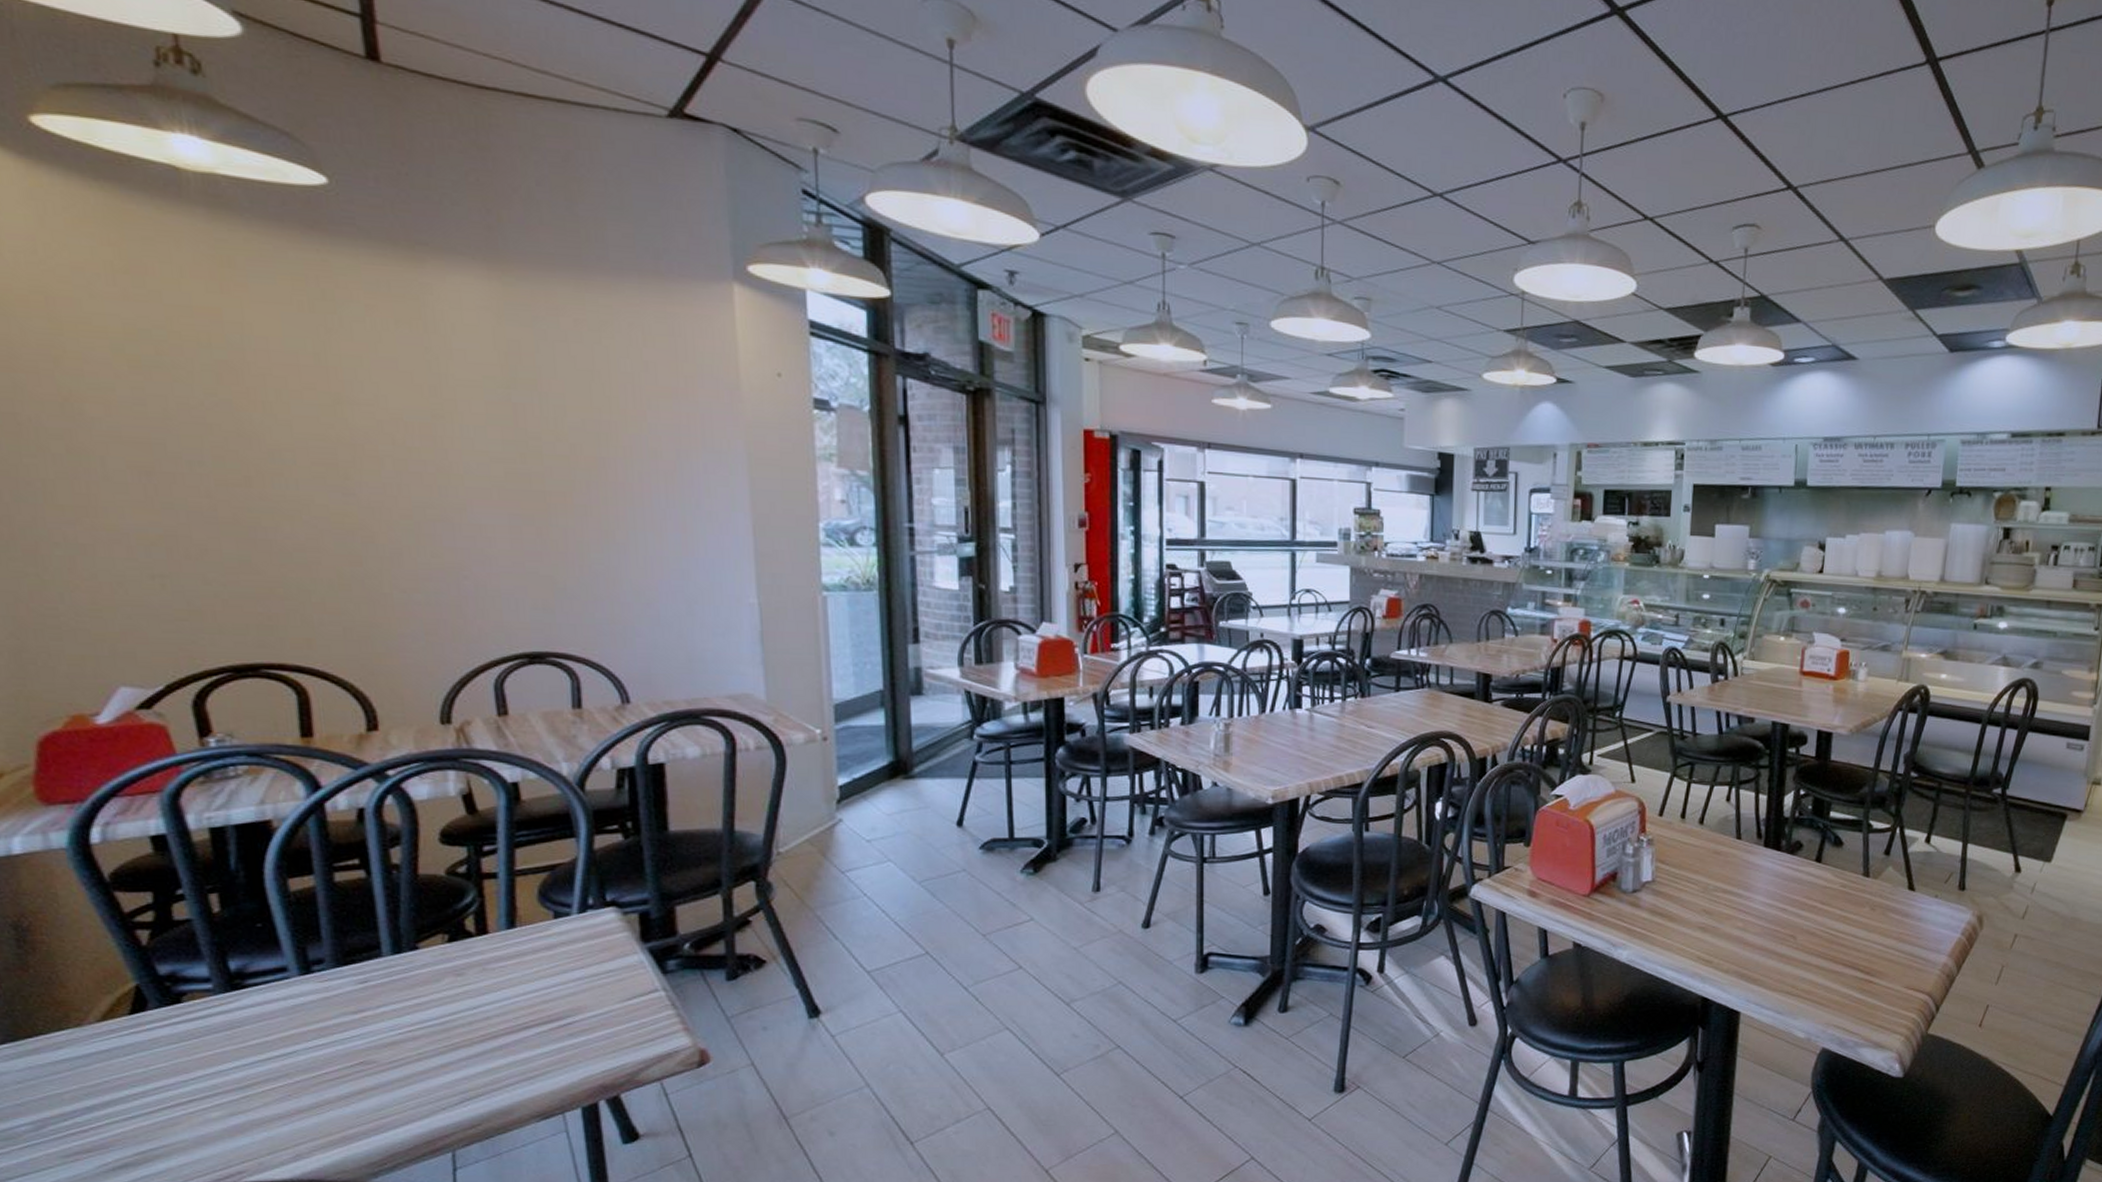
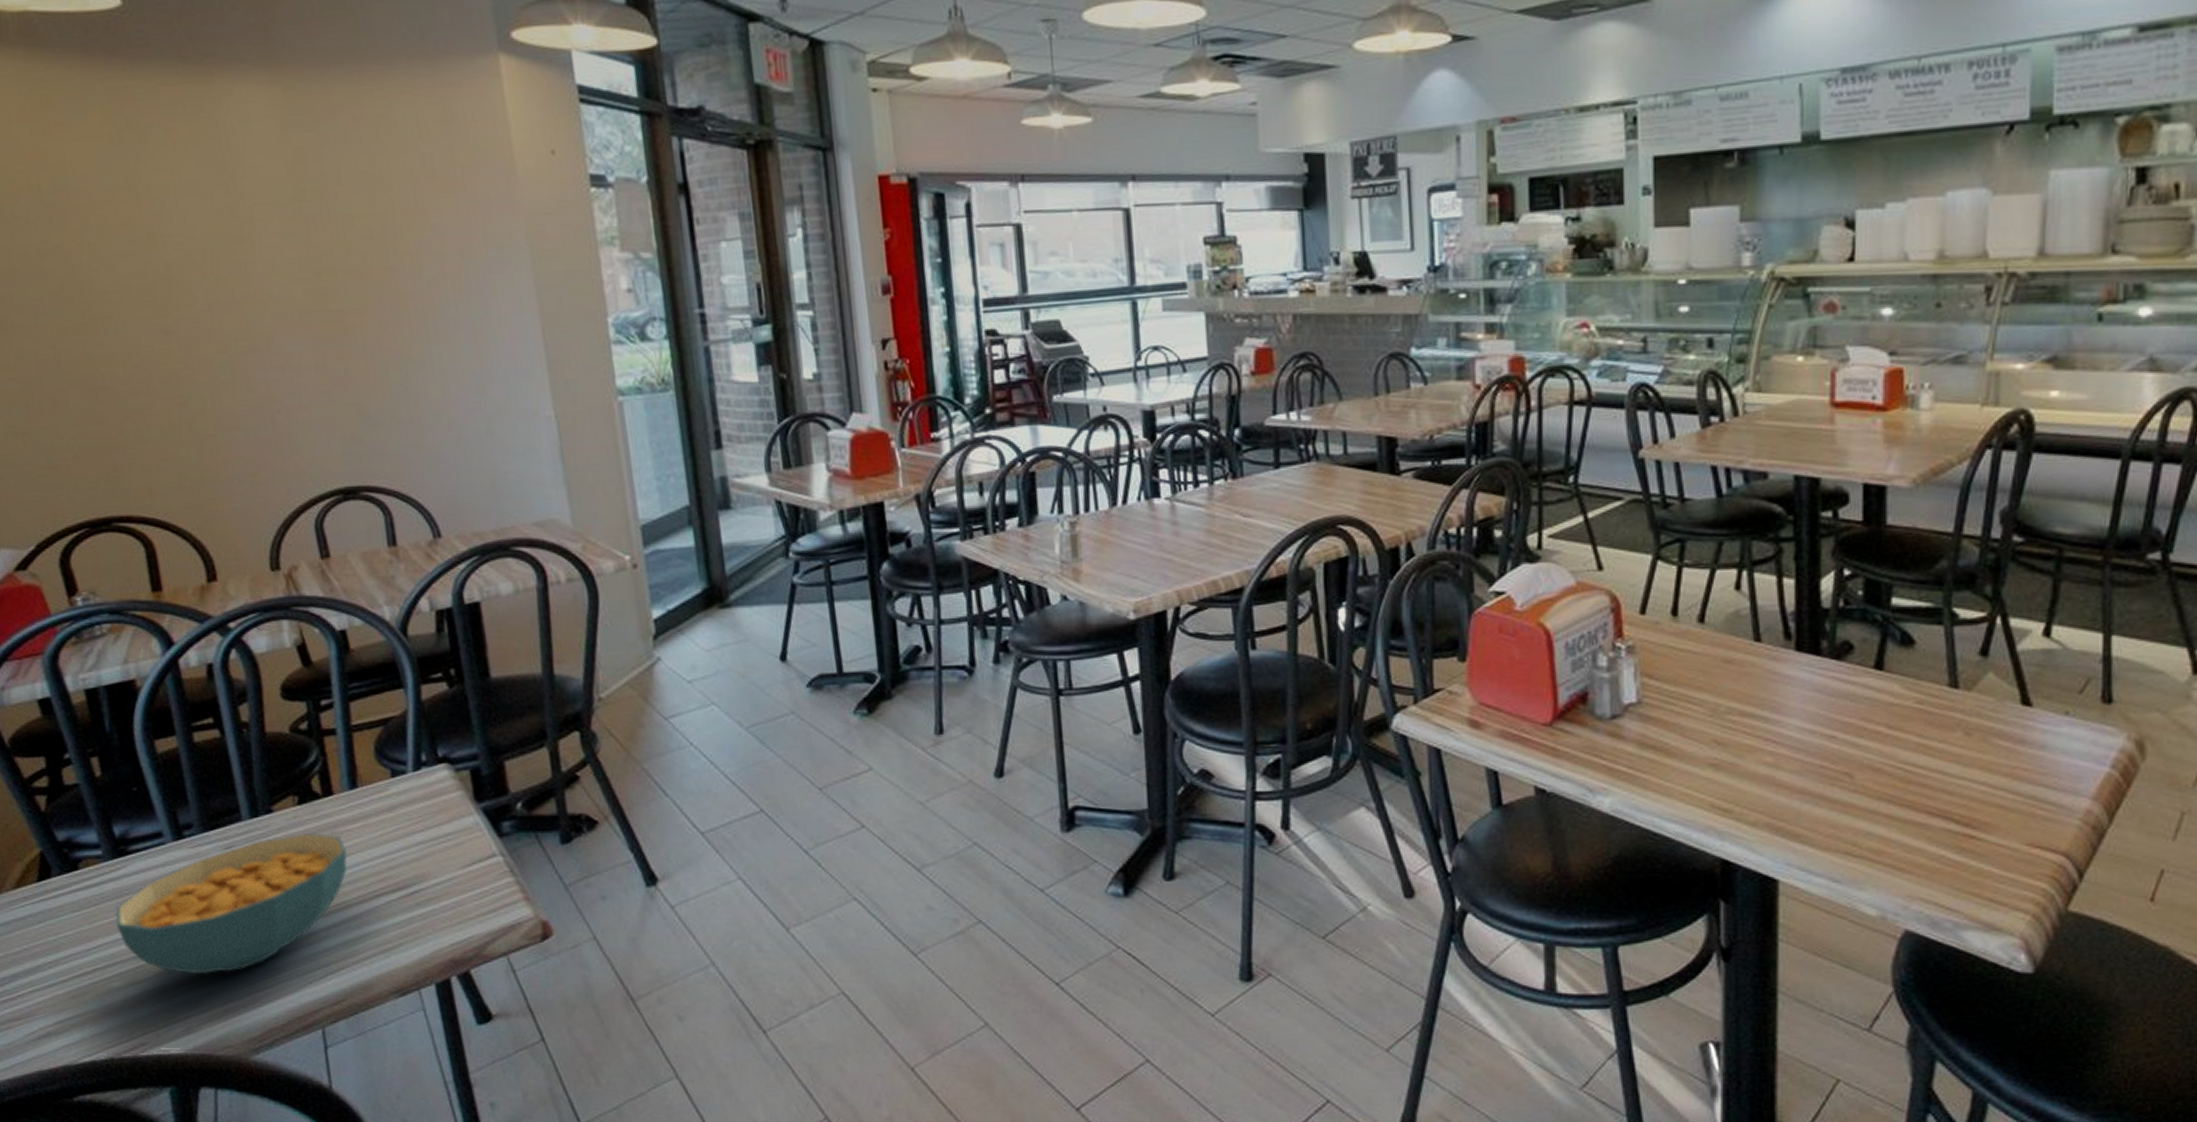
cereal bowl: none [222,969,498,1104] -> present [115,833,348,975]

